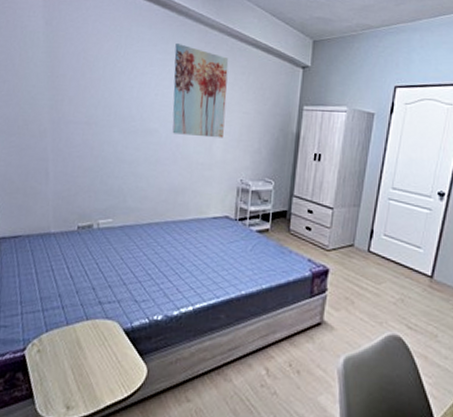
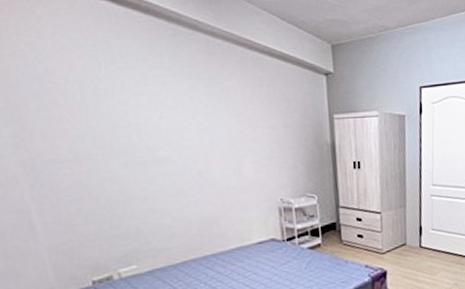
wall art: present [172,44,229,138] -> none [172,56,252,160]

